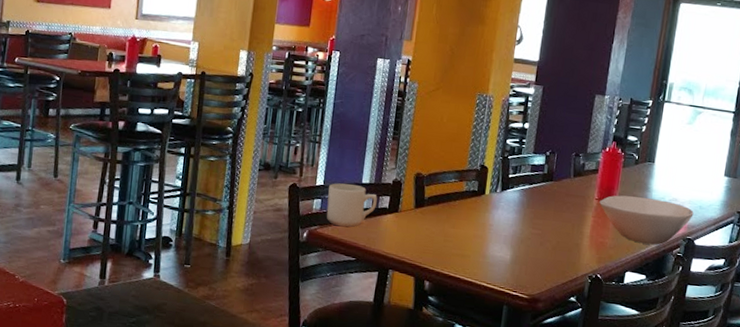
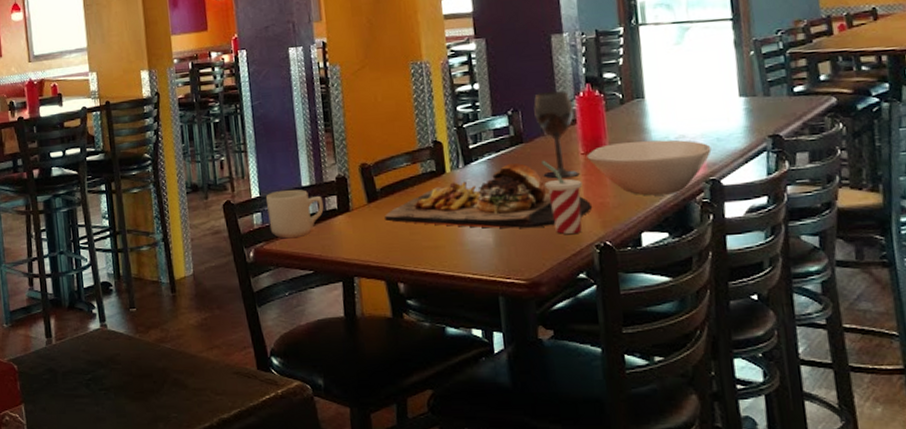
food tray: none [425,195,593,254] -> present [384,162,592,228]
beverage cup: none [561,198,591,264] -> present [541,160,583,234]
wine glass: none [562,141,599,217] -> present [534,91,580,179]

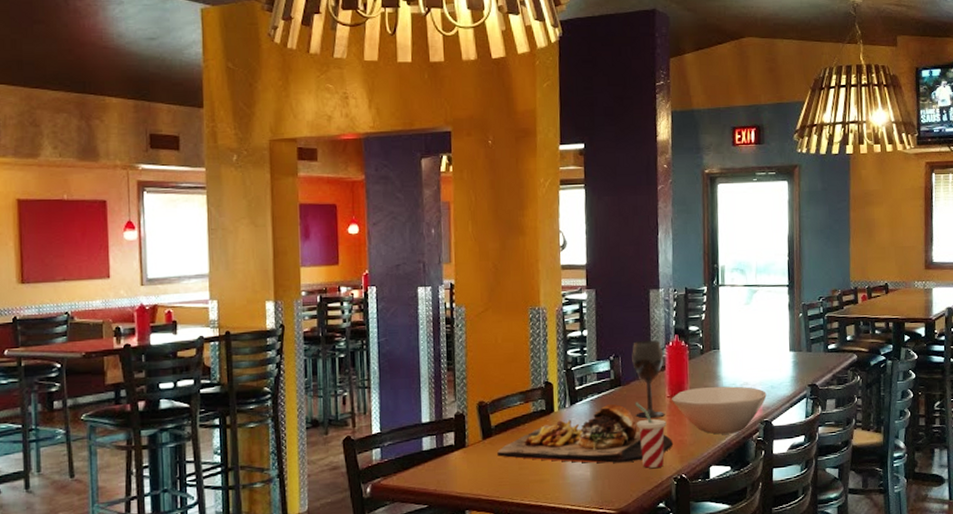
mug: present [265,189,324,239] -> none [385,425,441,474]

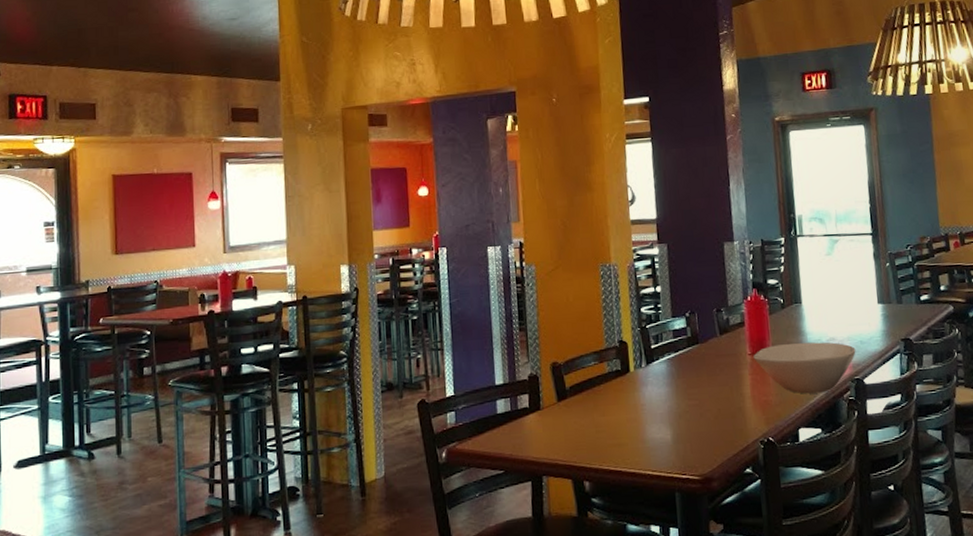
food tray: present [496,403,673,463] -> none [572,362,757,426]
wine glass: present [632,340,665,419] -> none [708,295,747,378]
beverage cup: present [635,402,667,468] -> none [714,360,750,431]

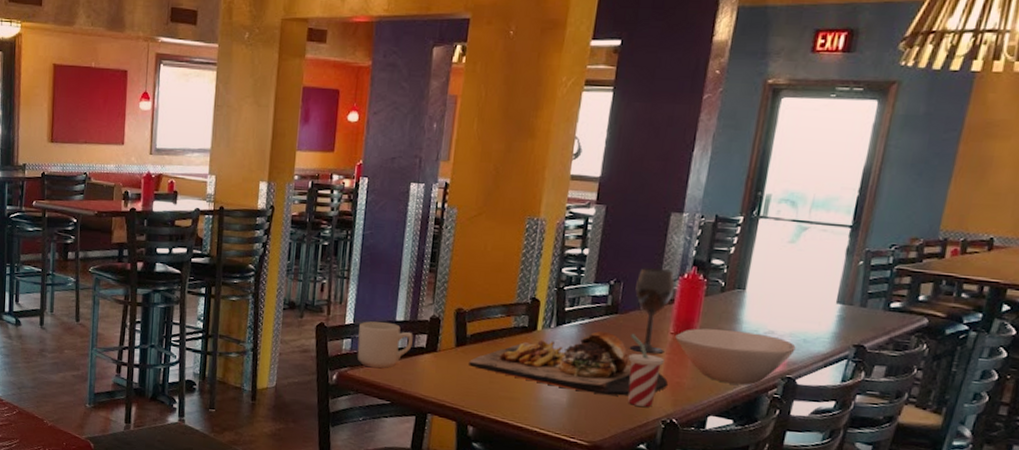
mug: none [459,388,516,438] -> present [357,321,413,369]
food tray: none [572,362,757,426] -> present [467,330,668,396]
wine glass: none [708,295,747,378] -> present [629,268,675,354]
beverage cup: none [714,360,750,431] -> present [628,333,665,407]

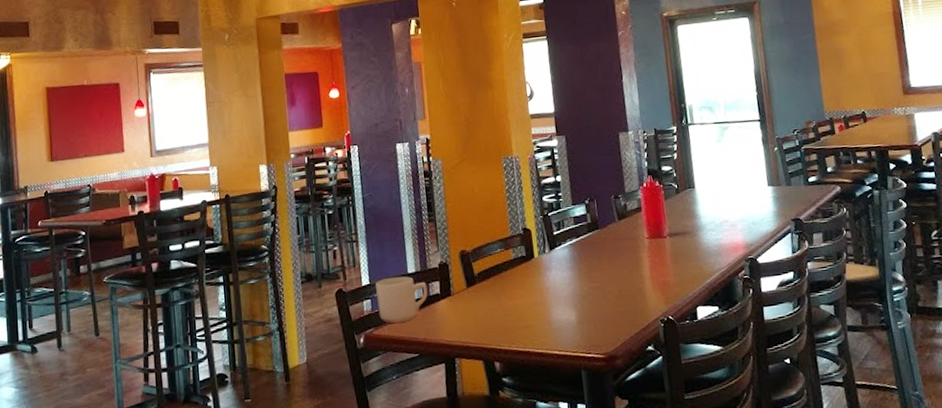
food tray: present [467,330,668,396] -> none [481,247,656,307]
beverage cup: present [628,333,665,407] -> none [614,244,649,311]
wine glass: present [629,268,675,354] -> none [606,182,646,261]
bowl: present [675,328,796,385] -> none [651,224,749,274]

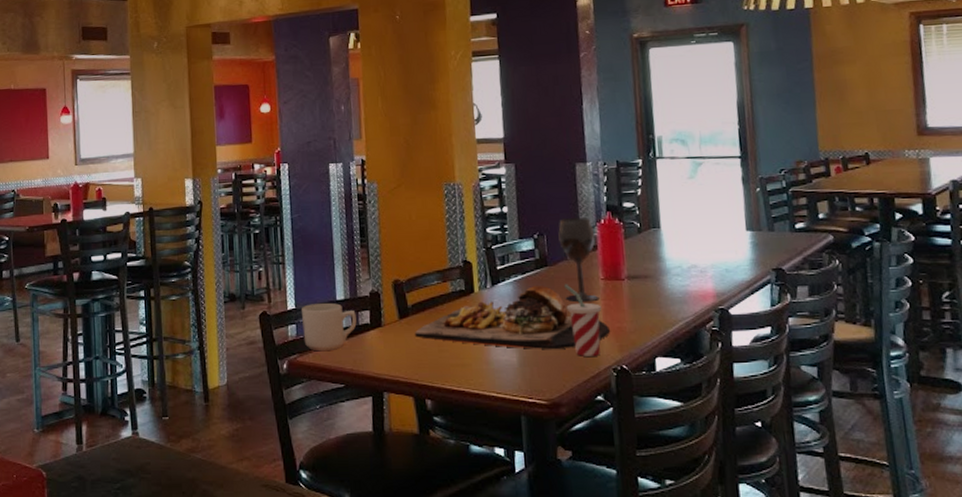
food tray: none [481,247,656,307] -> present [414,285,610,349]
wine glass: none [606,182,646,261] -> present [558,217,600,302]
beverage cup: none [614,244,649,311] -> present [564,284,602,356]

